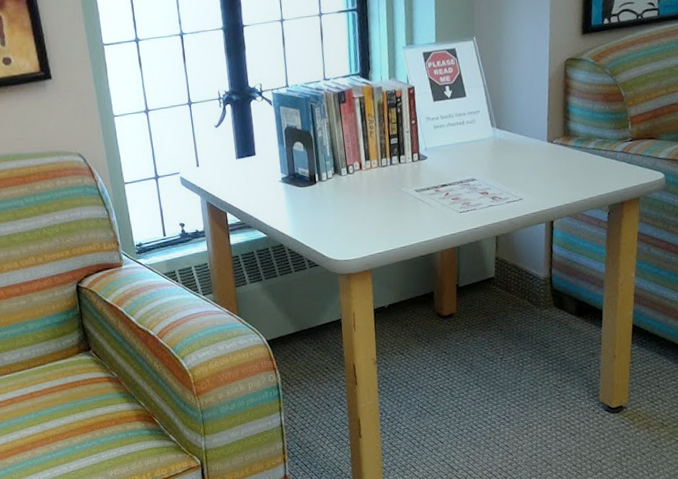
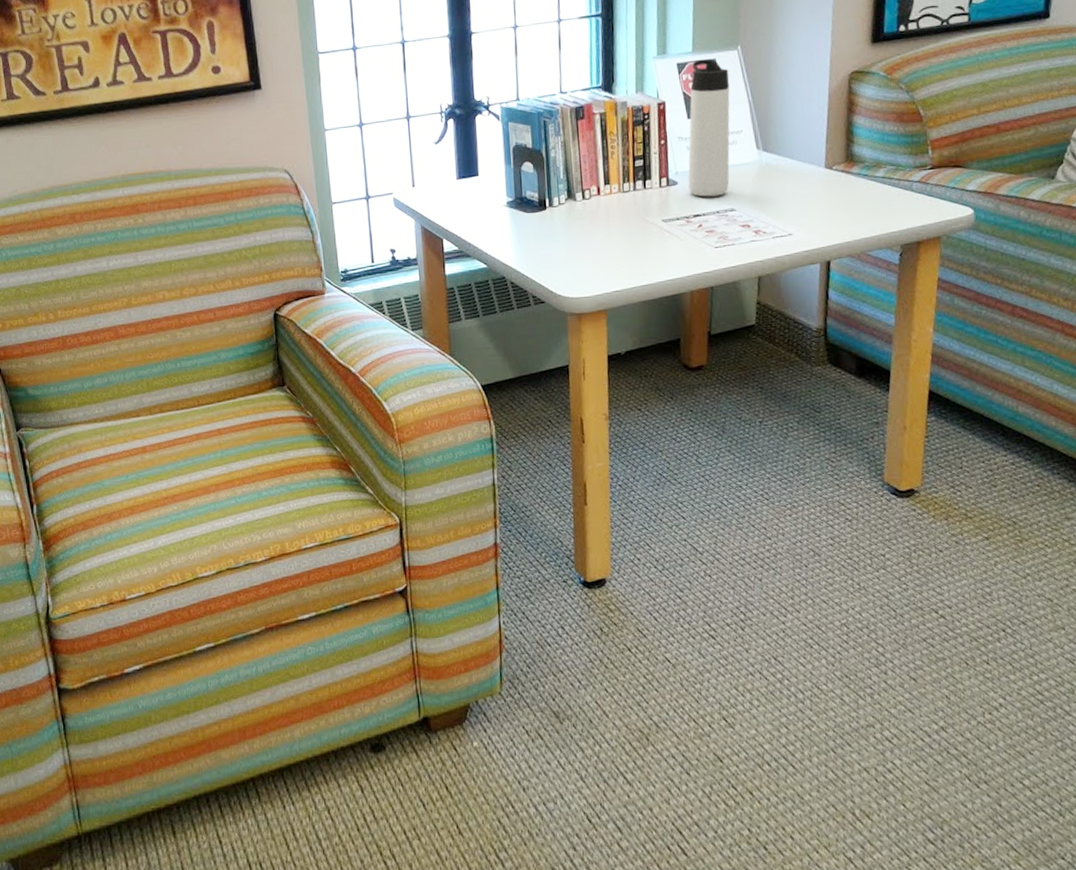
thermos bottle: none [435,48,470,169] -> present [688,59,730,197]

